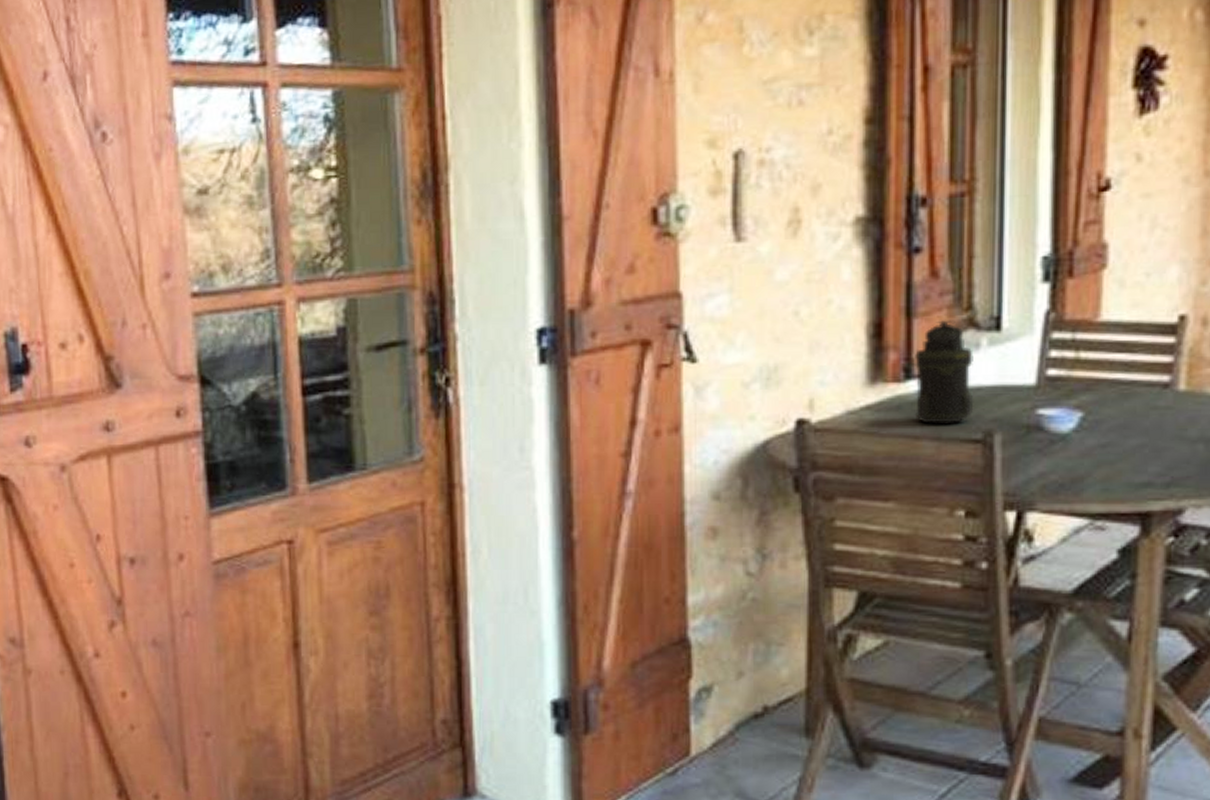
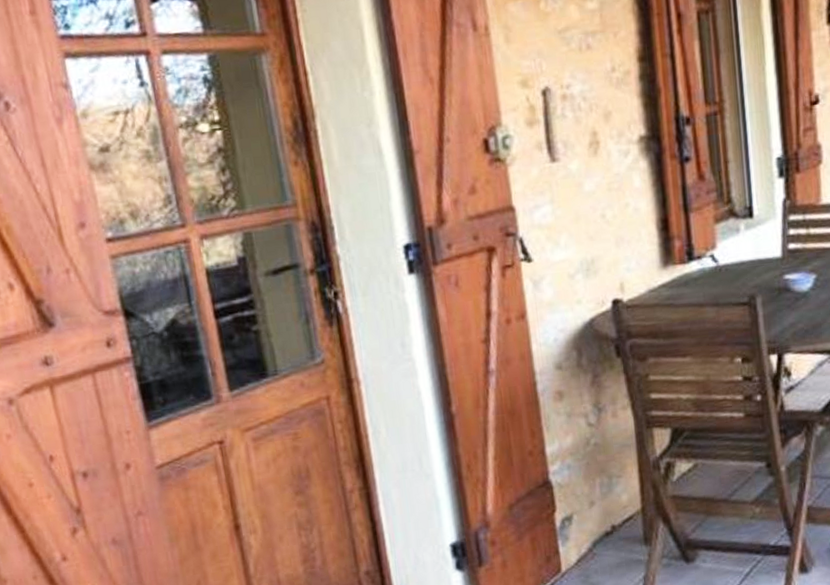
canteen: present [915,320,974,424] -> none [693,212,740,294]

